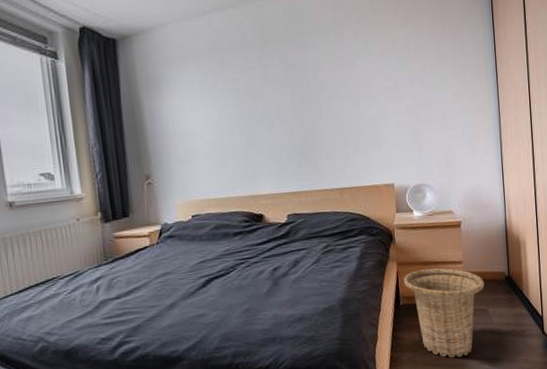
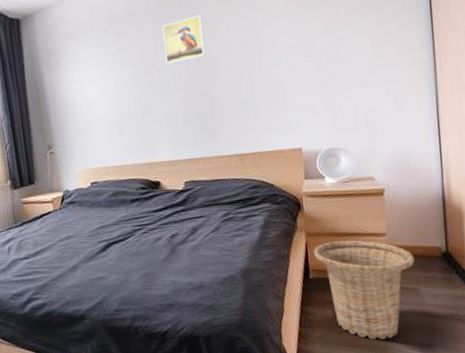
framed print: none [268,52,309,99] -> present [162,15,206,65]

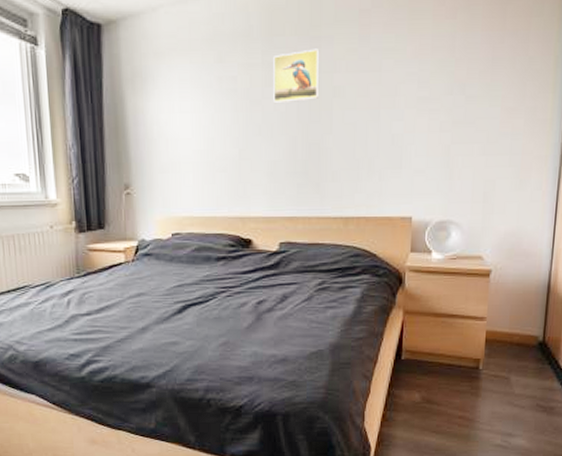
basket: present [313,240,415,340] -> none [409,321,510,427]

